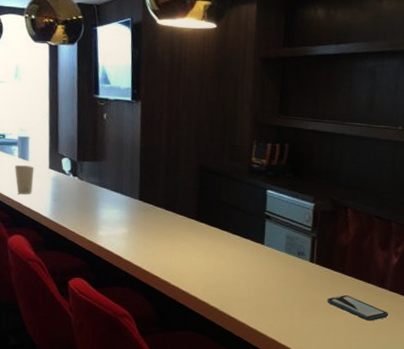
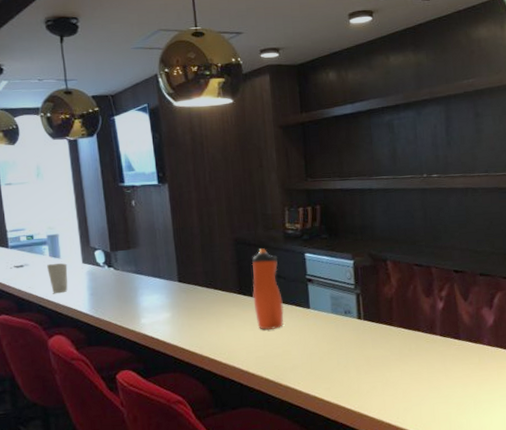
water bottle: none [209,179,239,261] -> present [251,248,284,330]
smartphone: present [327,295,388,321] -> none [380,347,443,370]

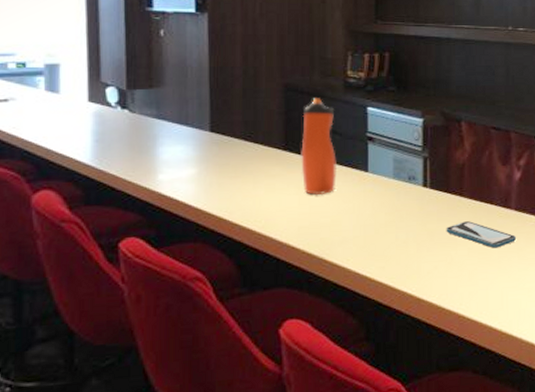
cup: present [47,263,68,293] -> none [40,100,68,137]
smartphone: none [380,347,443,370] -> present [446,221,516,248]

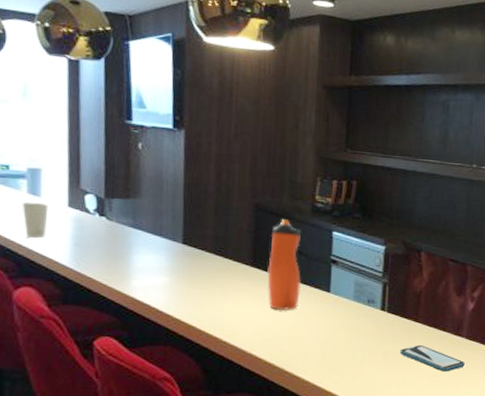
cup: none [40,100,68,137] -> present [22,202,49,238]

